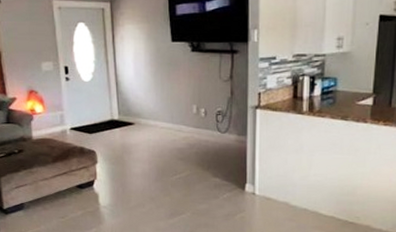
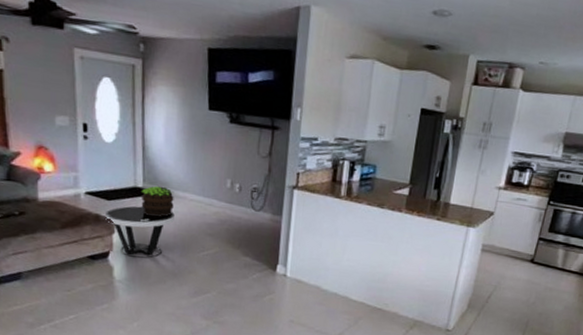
side table: none [89,137,148,185] -> present [105,206,175,258]
potted plant: none [117,117,147,145] -> present [141,186,175,216]

